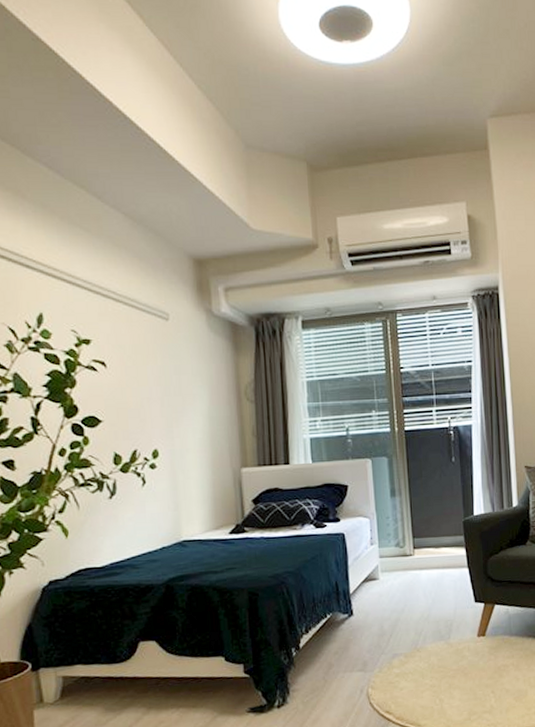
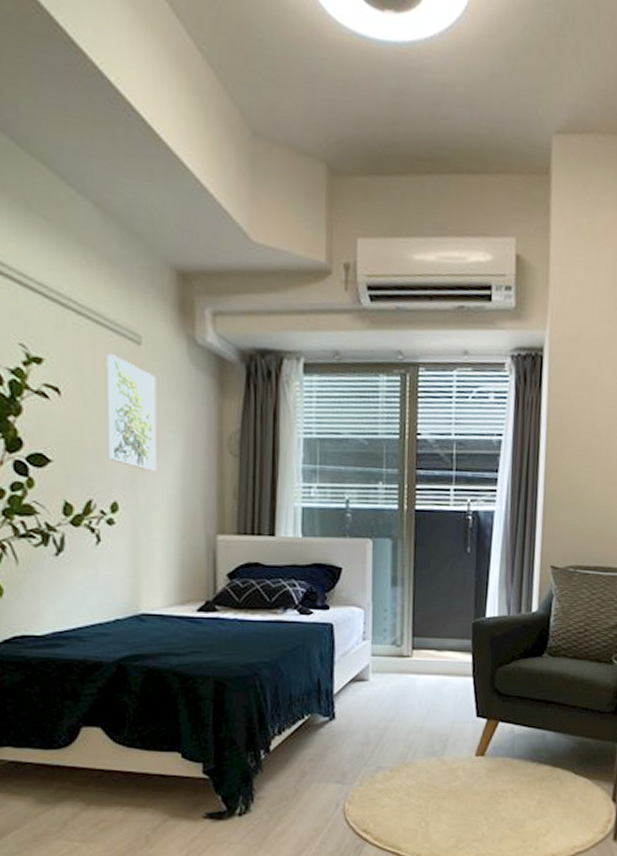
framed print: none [141,331,188,421] -> present [107,354,156,471]

